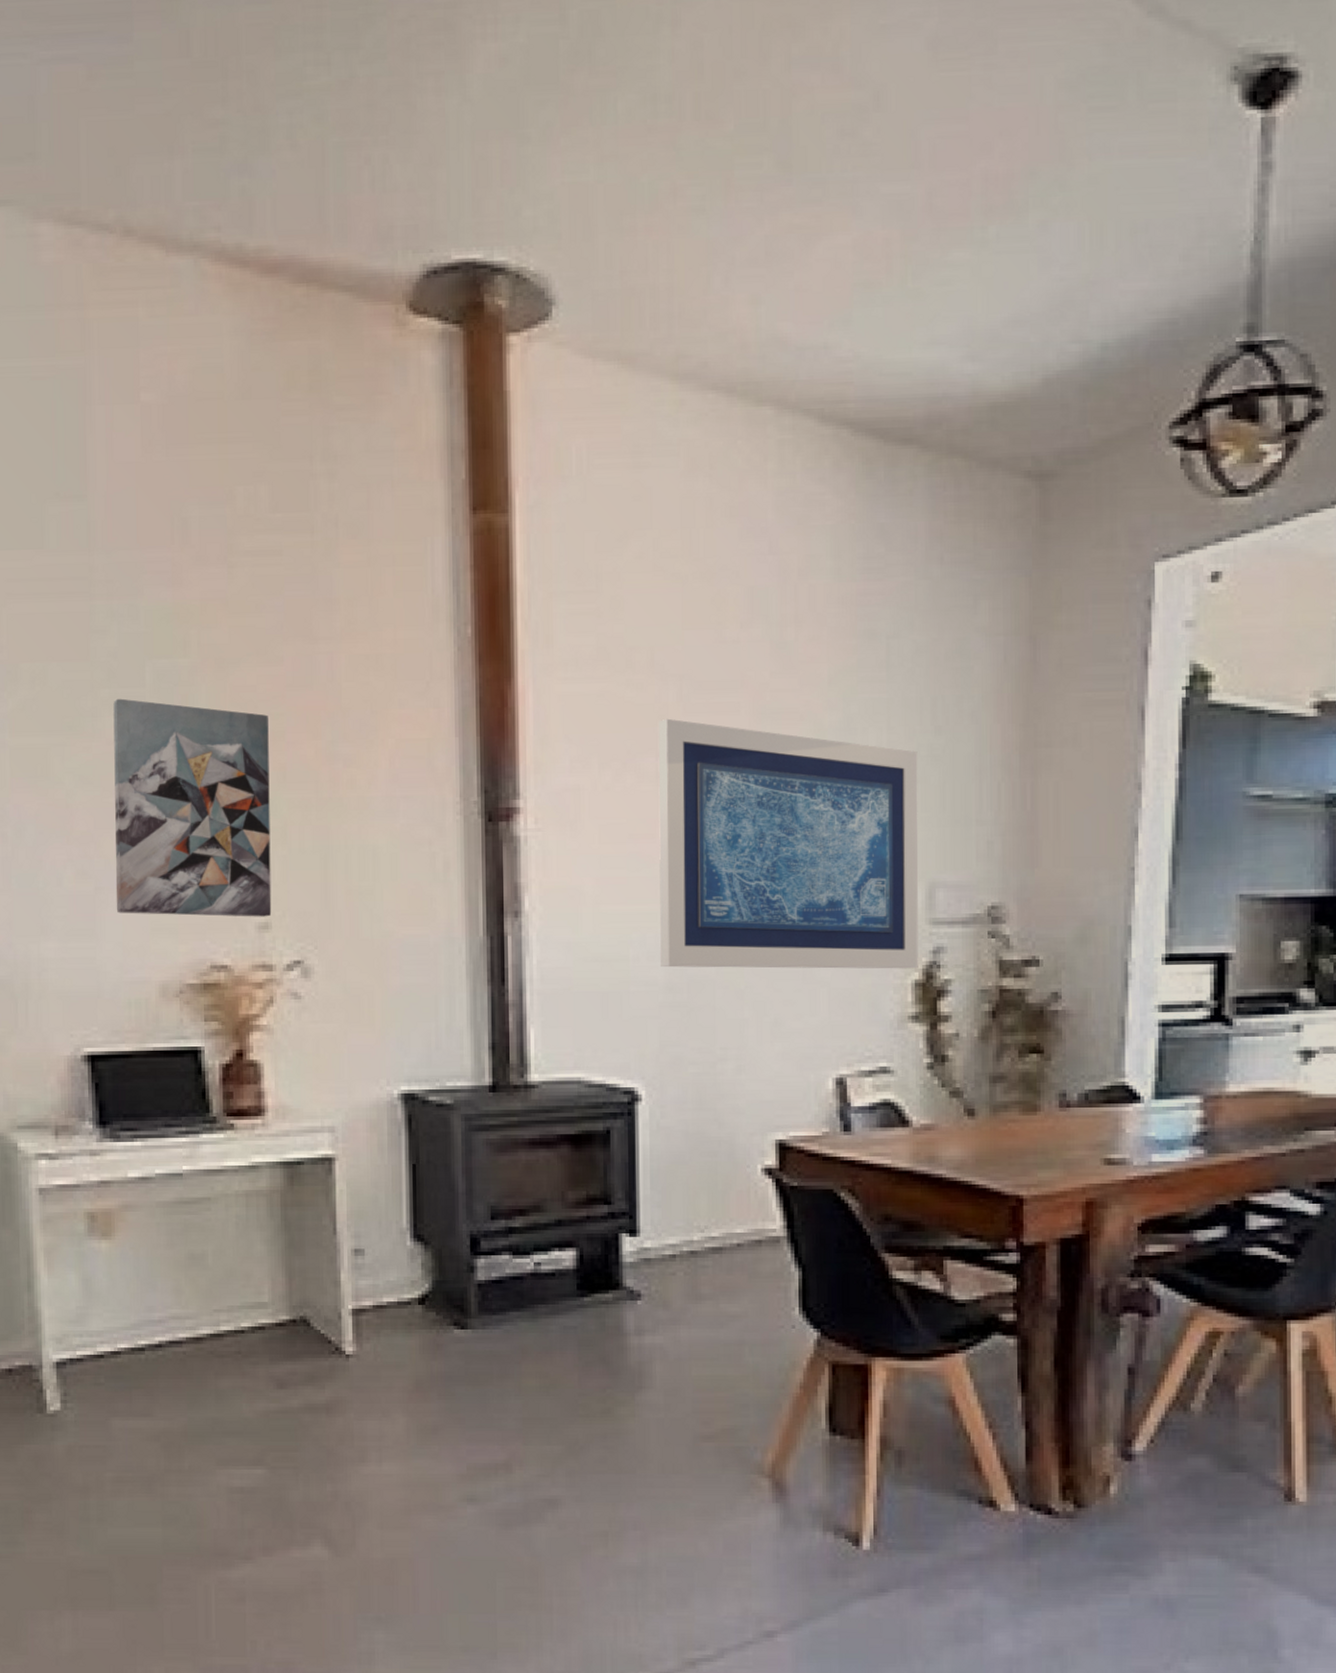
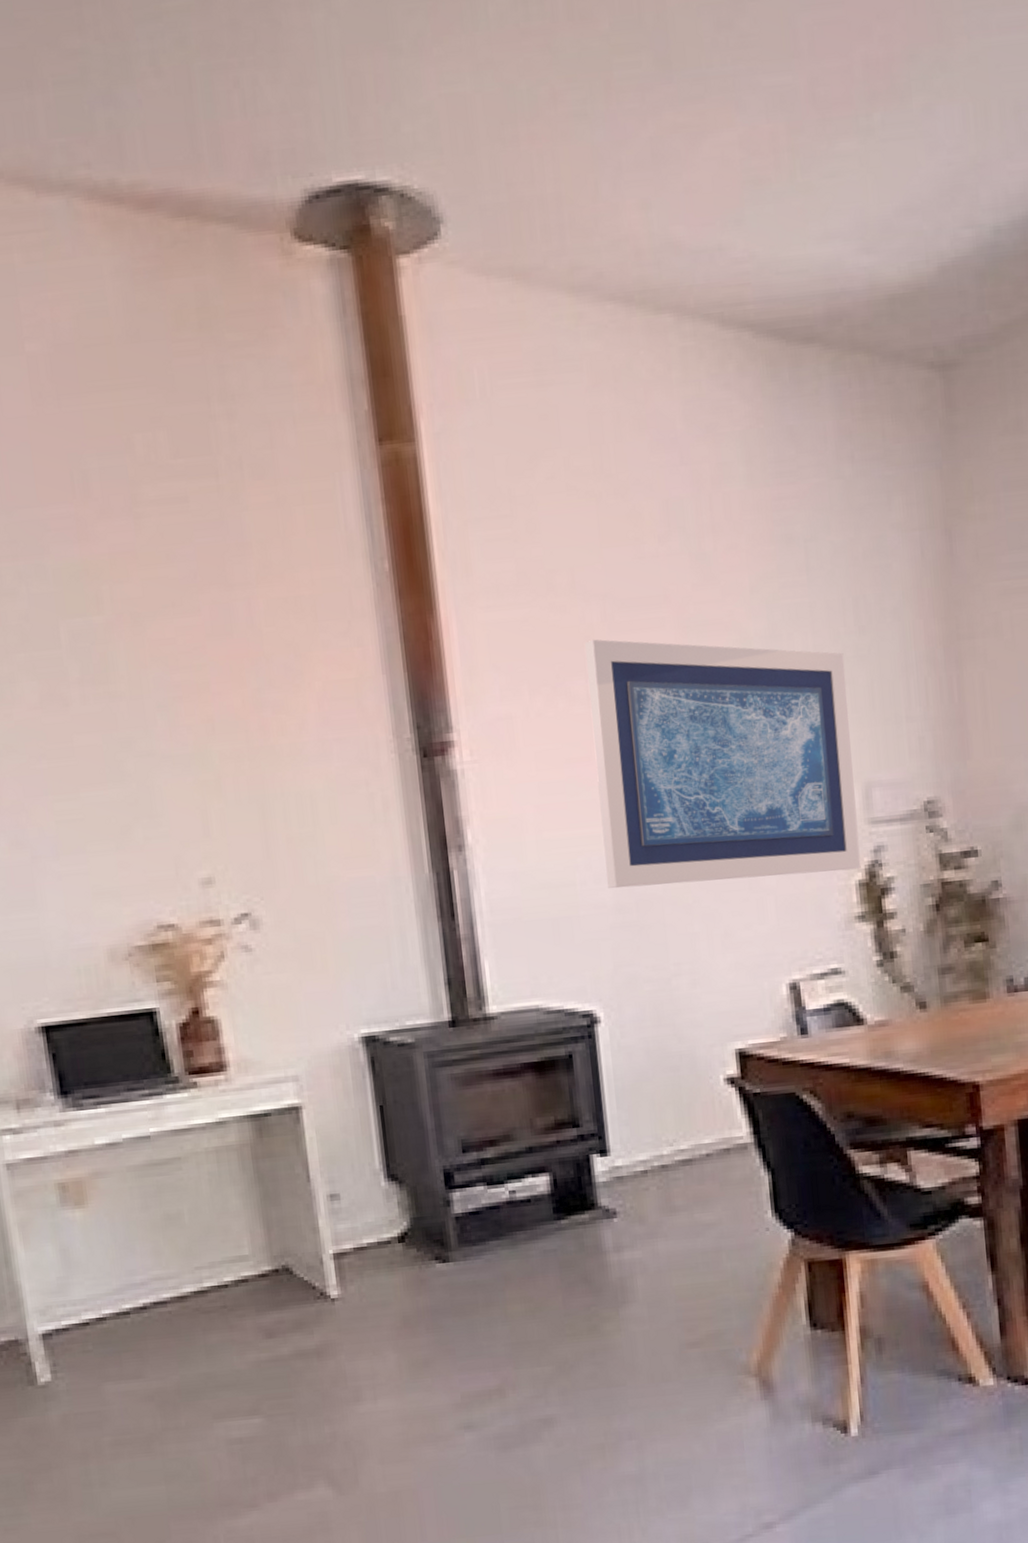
wall art: present [113,698,272,917] -> none [30,661,214,881]

